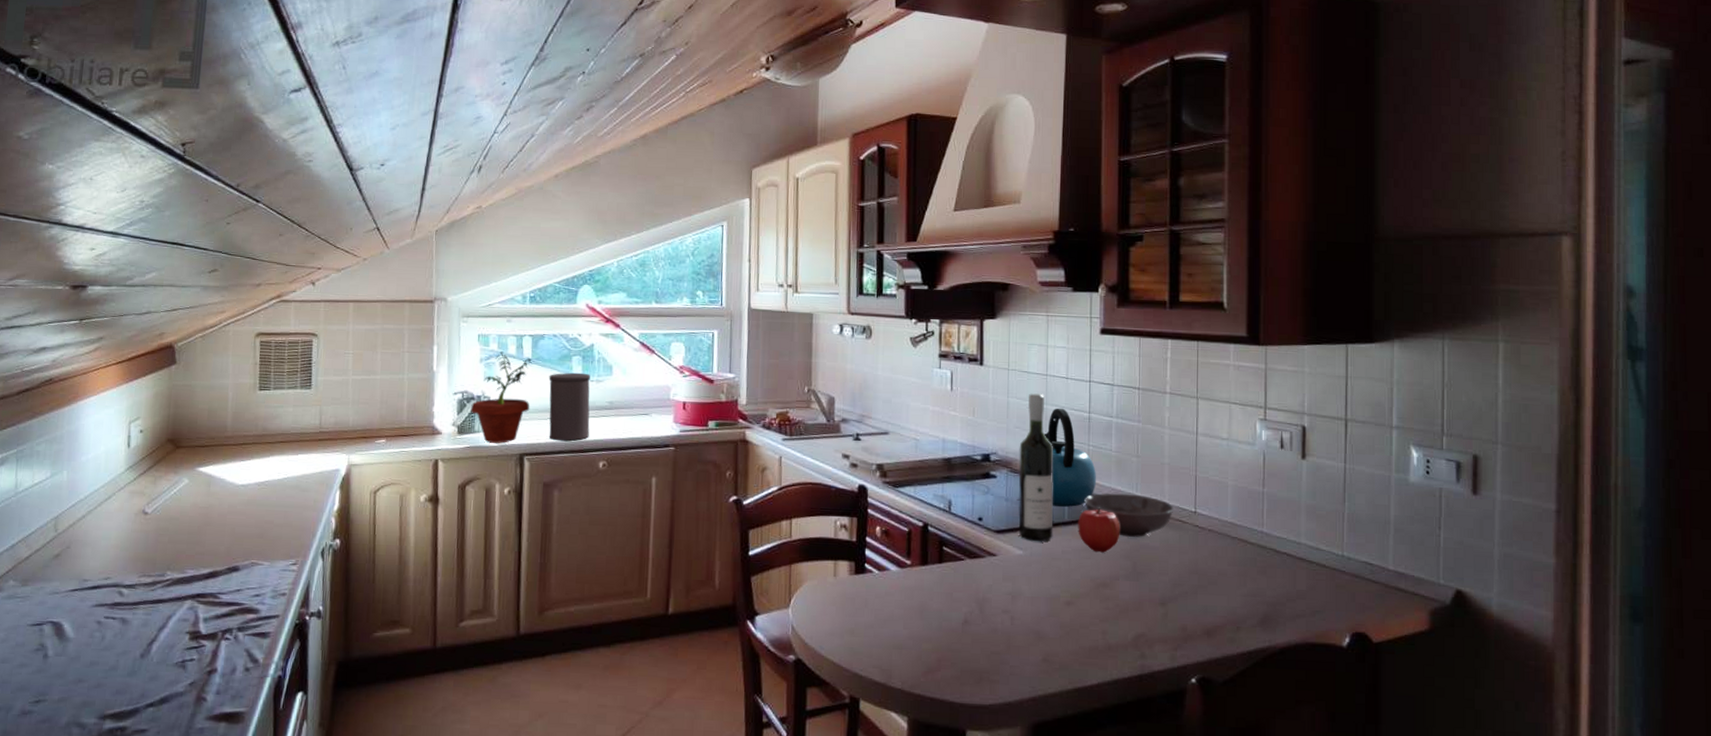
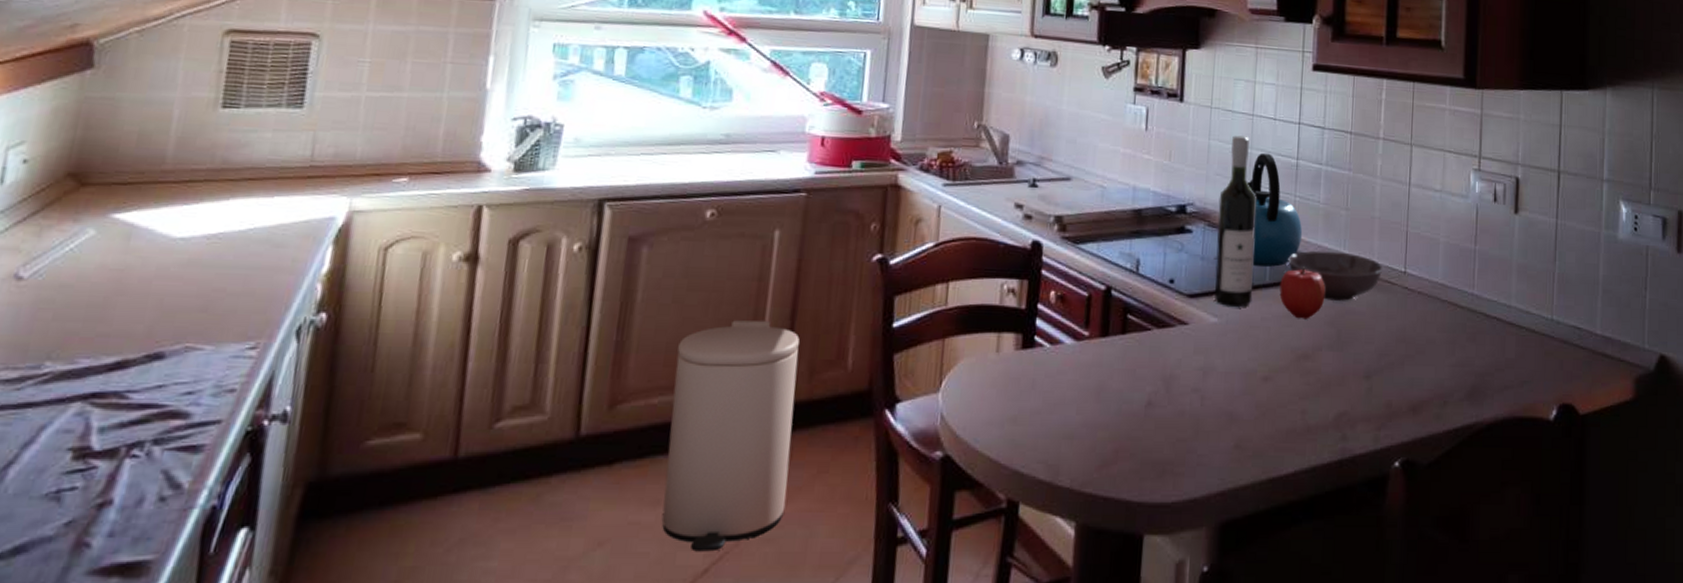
potted plant: present [471,351,534,443] -> none [534,66,629,185]
canister: present [549,372,590,441] -> none [641,96,703,183]
pedal bin: none [583,548,677,726] -> present [661,319,800,552]

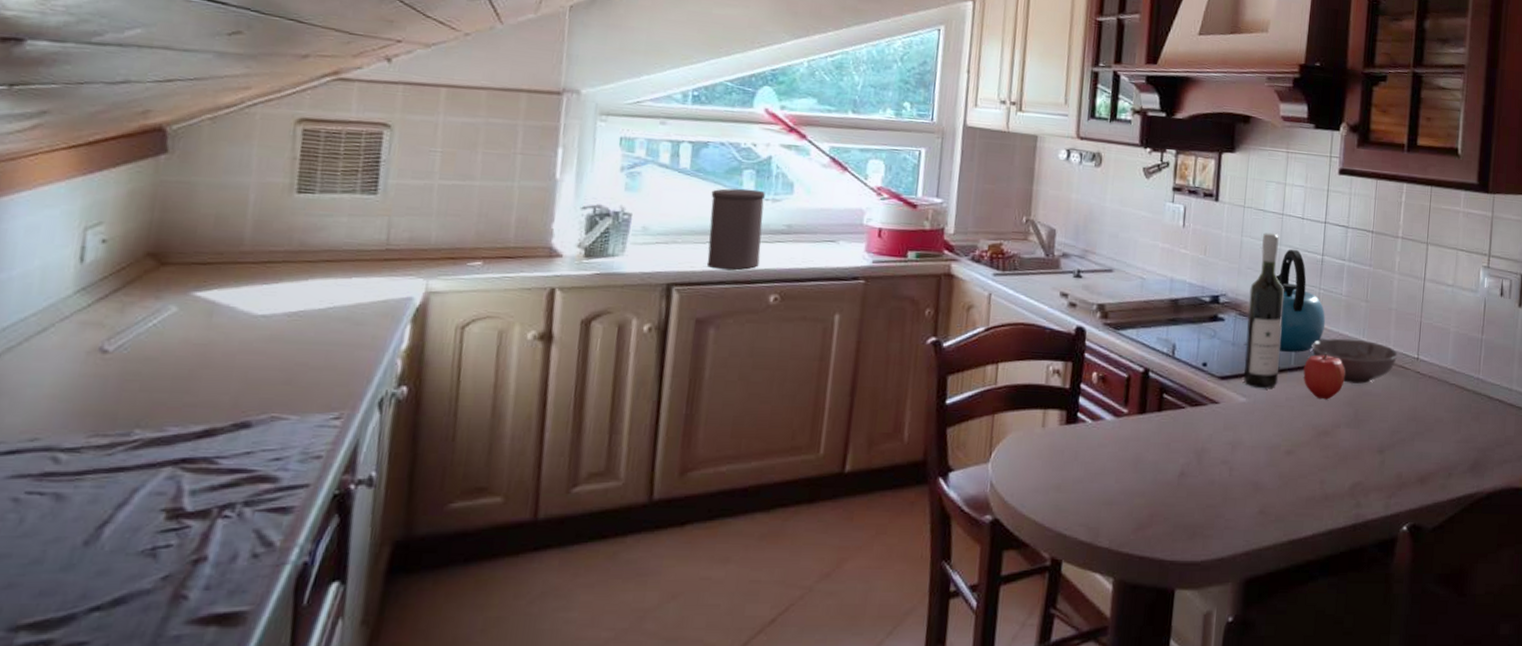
canister: none [641,96,703,183] -> present [707,188,765,270]
pedal bin: present [661,319,800,552] -> none [731,396,859,604]

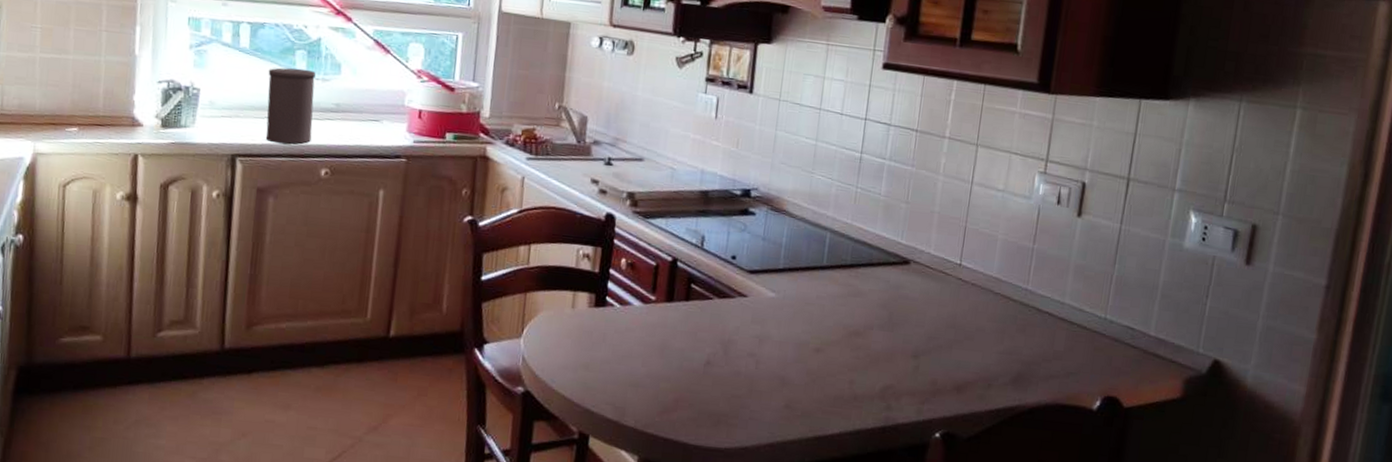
bottle: present [1243,232,1285,388] -> none [772,127,819,285]
kettle: present [1276,249,1326,352] -> none [811,145,862,251]
fruit: present [1303,352,1345,400] -> none [835,253,881,301]
bowl: present [1311,338,1398,384] -> none [846,239,939,287]

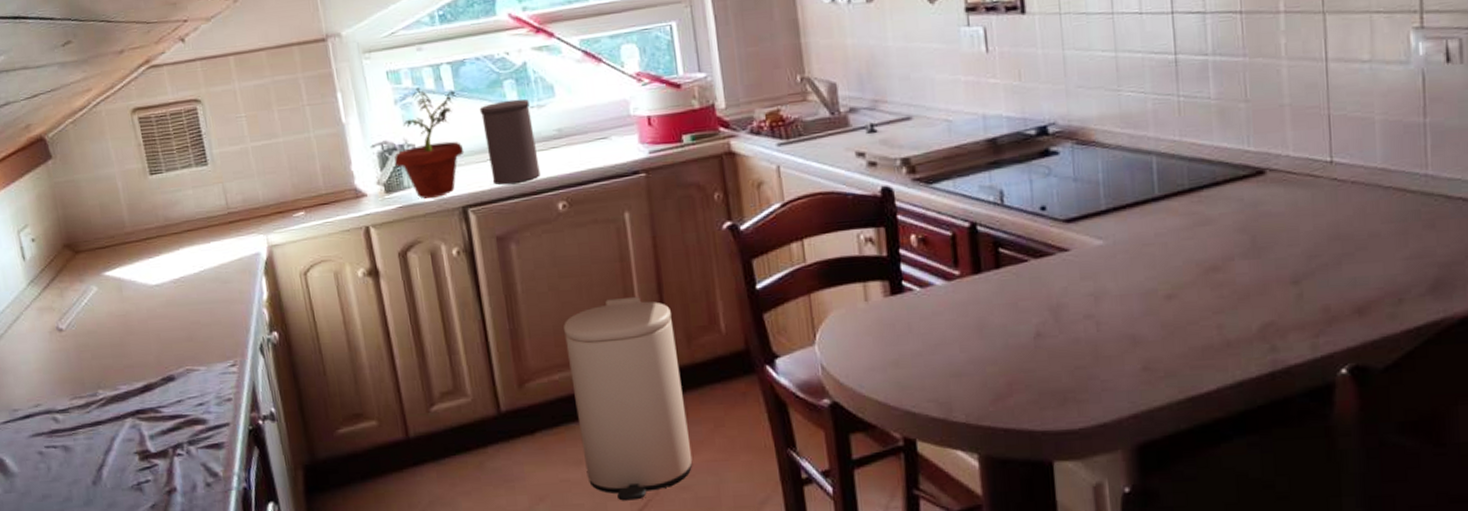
potted plant: none [177,38,252,142] -> present [394,87,465,199]
pedal bin: none [291,264,402,450] -> present [564,296,693,501]

